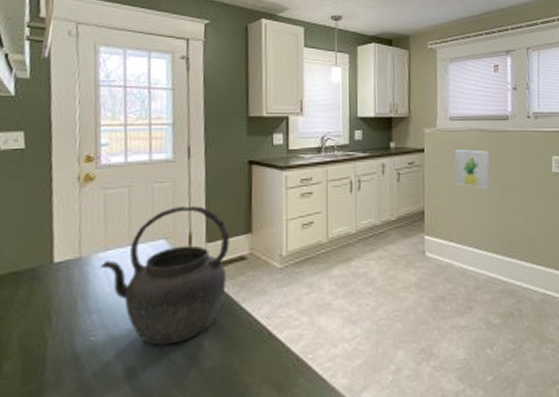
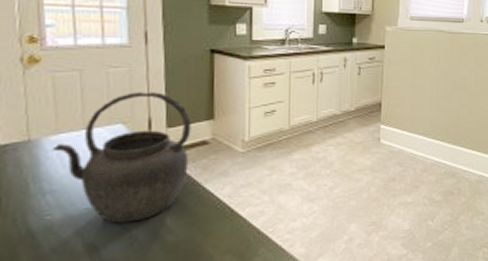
wall art: present [454,150,490,190] -> none [411,48,444,85]

